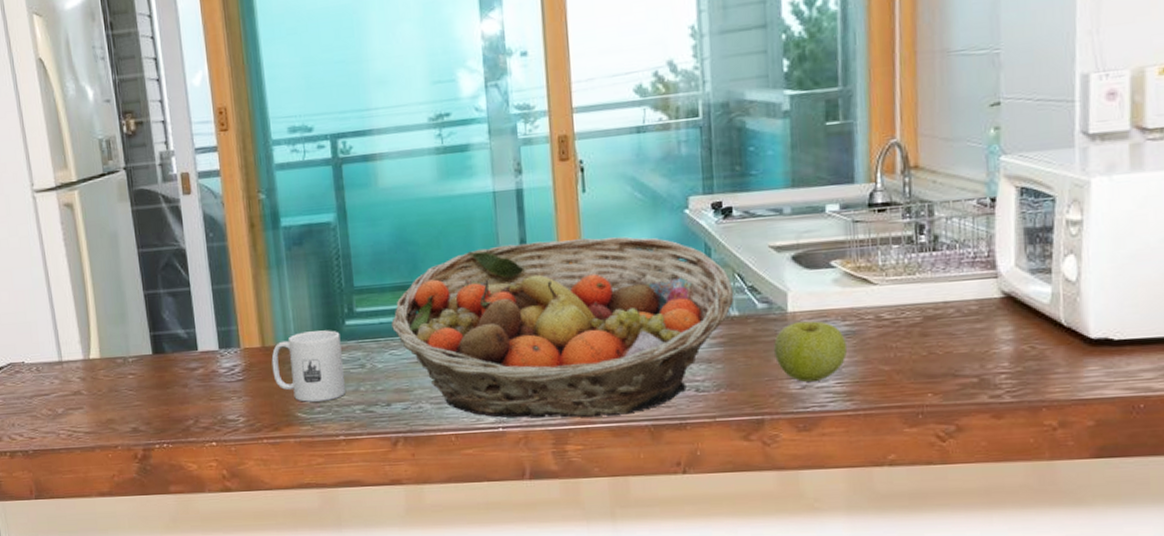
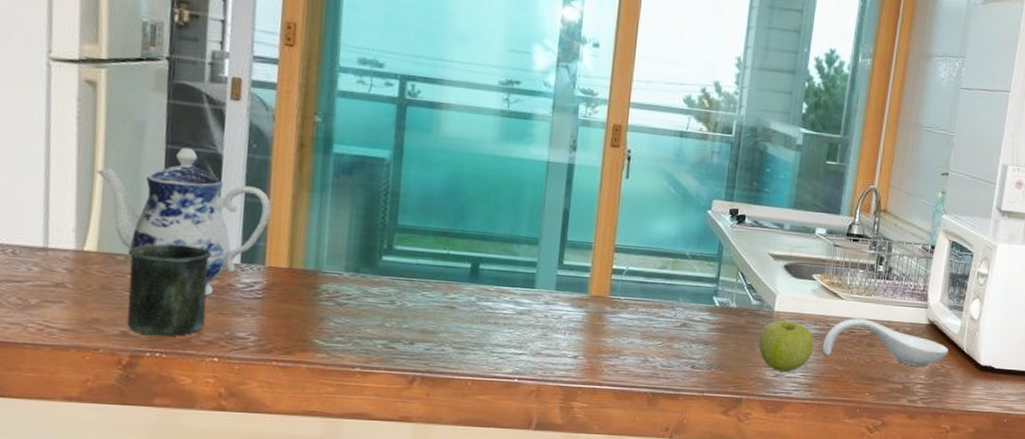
teapot: none [87,248,237,385] -> present [96,147,271,296]
mug: none [124,339,199,429] -> present [127,244,212,337]
mug: present [271,330,345,402] -> none [295,260,375,332]
fruit basket: present [391,236,735,418] -> none [428,211,736,380]
spoon rest: none [858,304,1039,356] -> present [822,318,949,366]

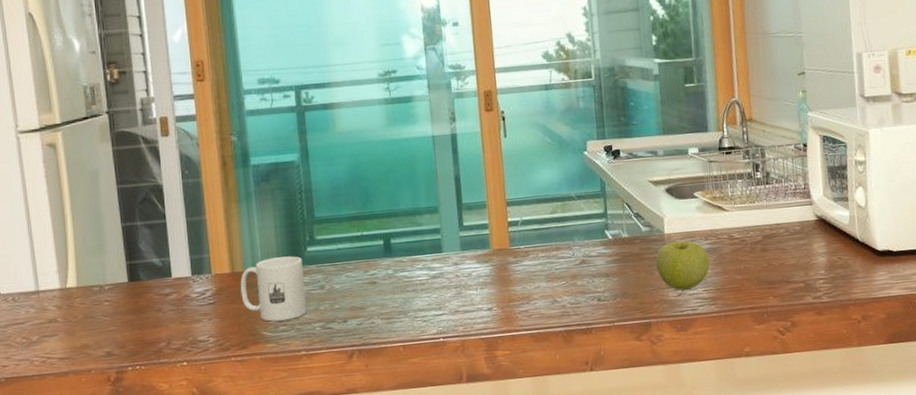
teapot: present [96,147,271,296] -> none [66,184,209,309]
mug: present [127,244,212,337] -> none [101,267,172,352]
mug: none [295,260,375,332] -> present [240,256,307,322]
spoon rest: present [822,318,949,366] -> none [717,226,843,268]

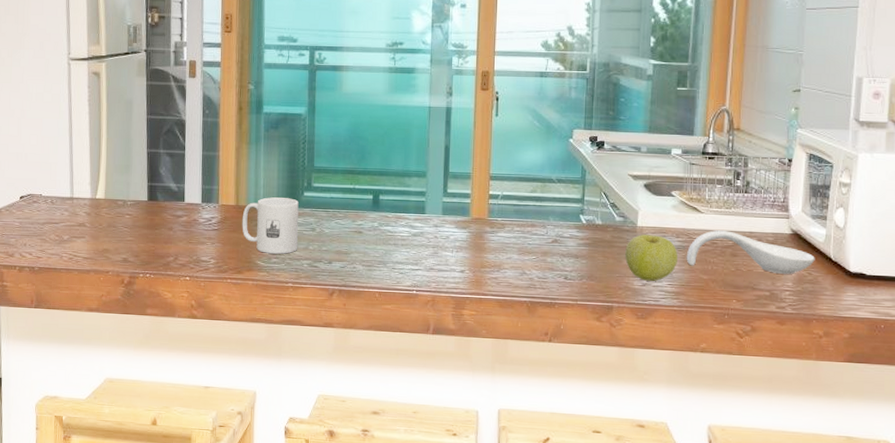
spoon rest: none [717,226,843,268] -> present [686,230,815,274]

